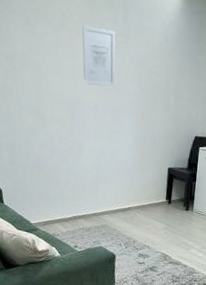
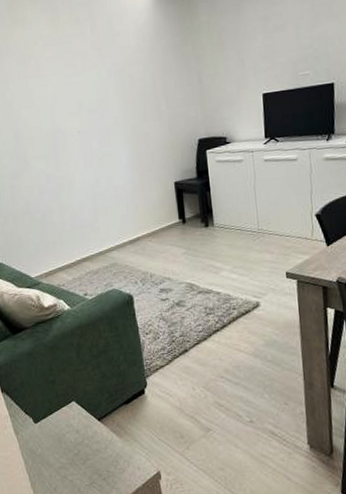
wall art: present [82,25,116,87] -> none [48,46,96,112]

